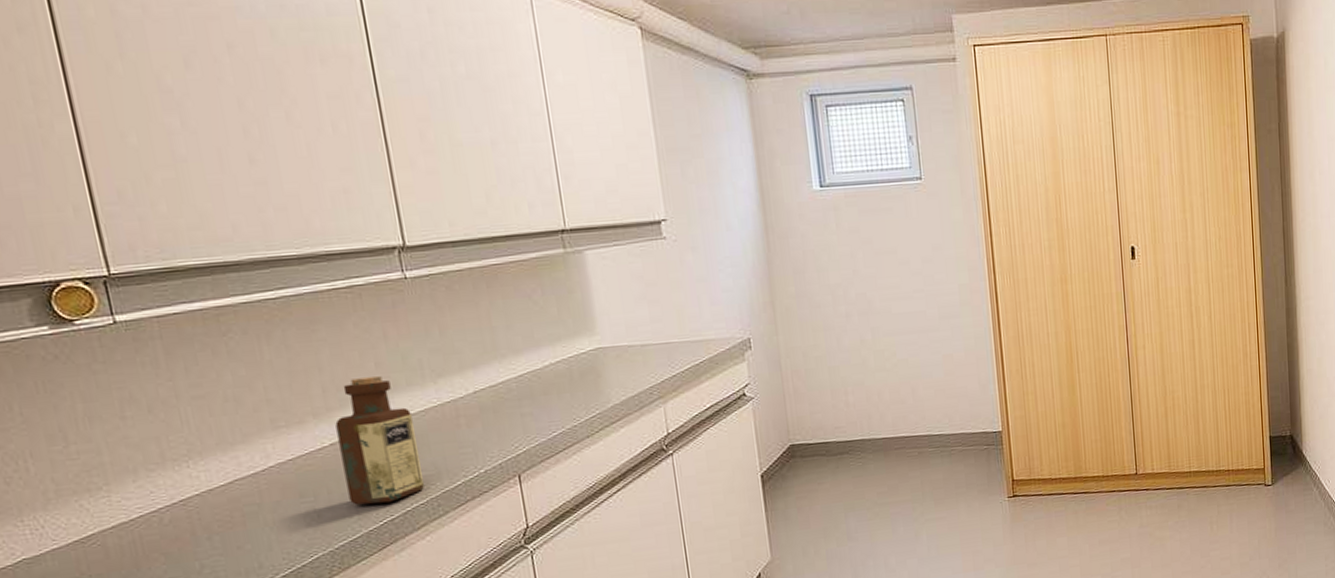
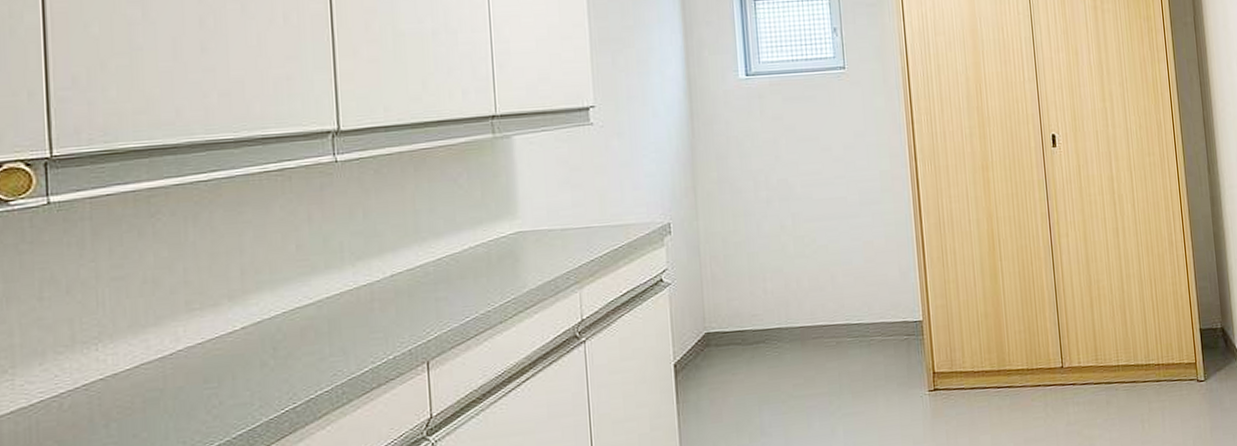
bottle: present [335,376,424,505] -> none [249,259,330,392]

